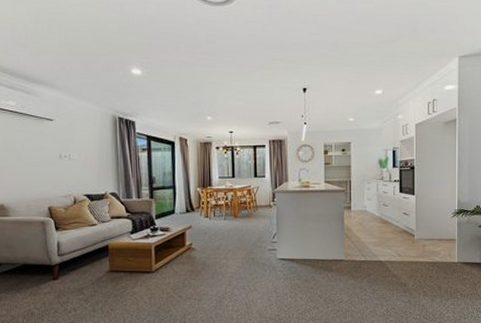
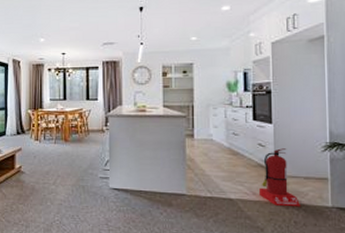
fire extinguisher: none [404,216,434,265] -> present [259,148,300,207]

